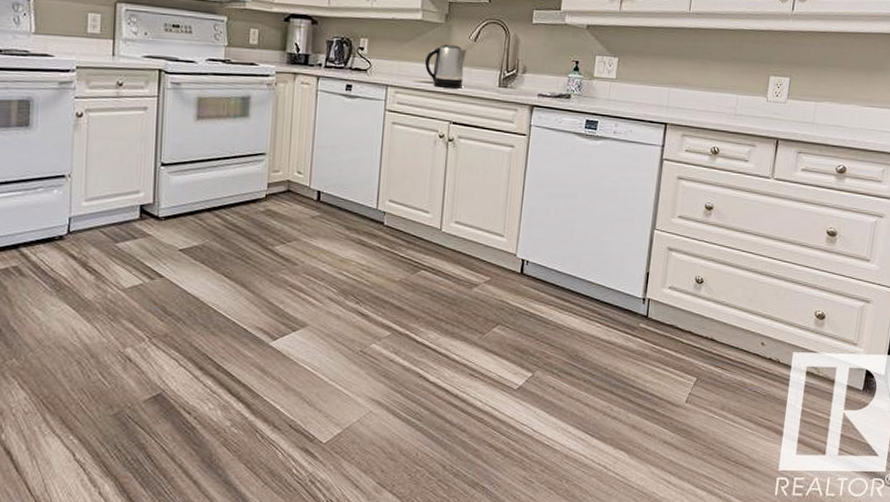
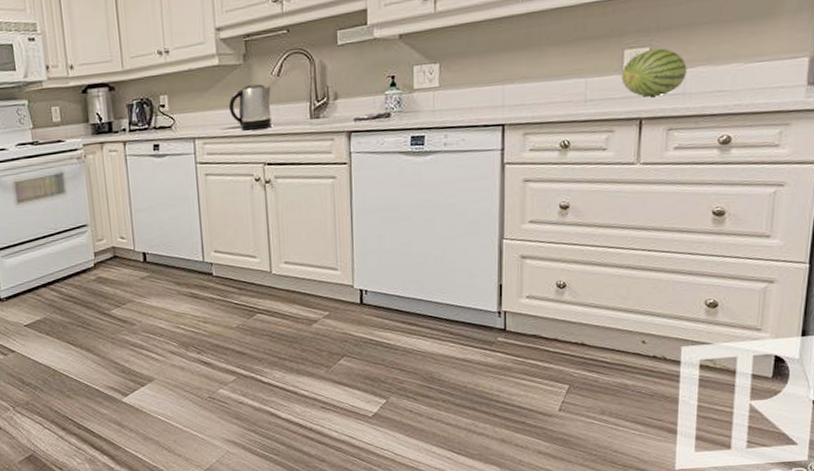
fruit: none [765,80,817,121] -> present [621,48,687,97]

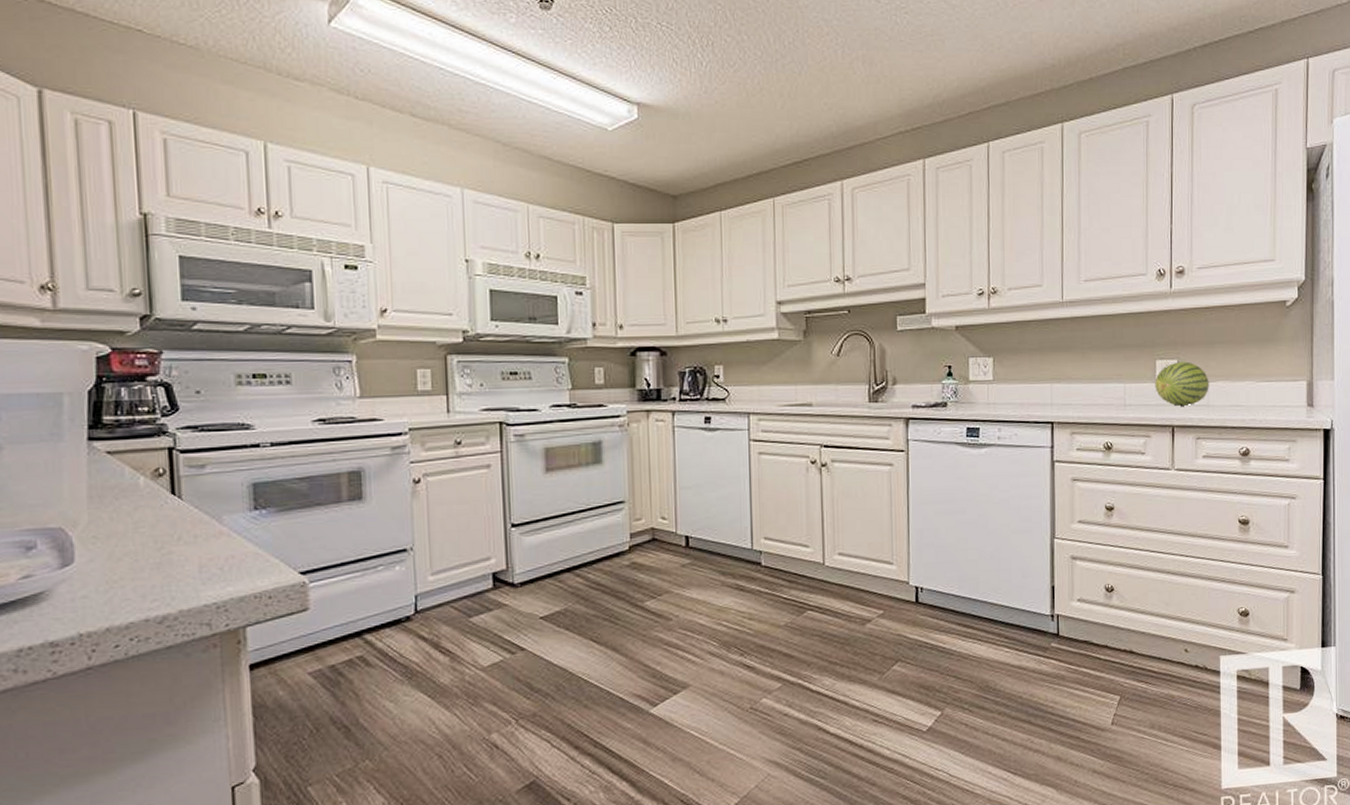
kettle: present [229,83,272,131] -> none [787,362,830,411]

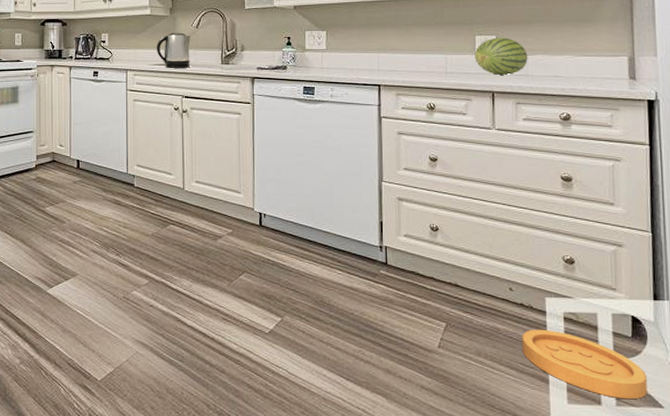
kettle: none [787,362,830,411] -> present [157,32,191,69]
pet bowl: none [1196,691,1313,757] -> present [522,329,648,400]

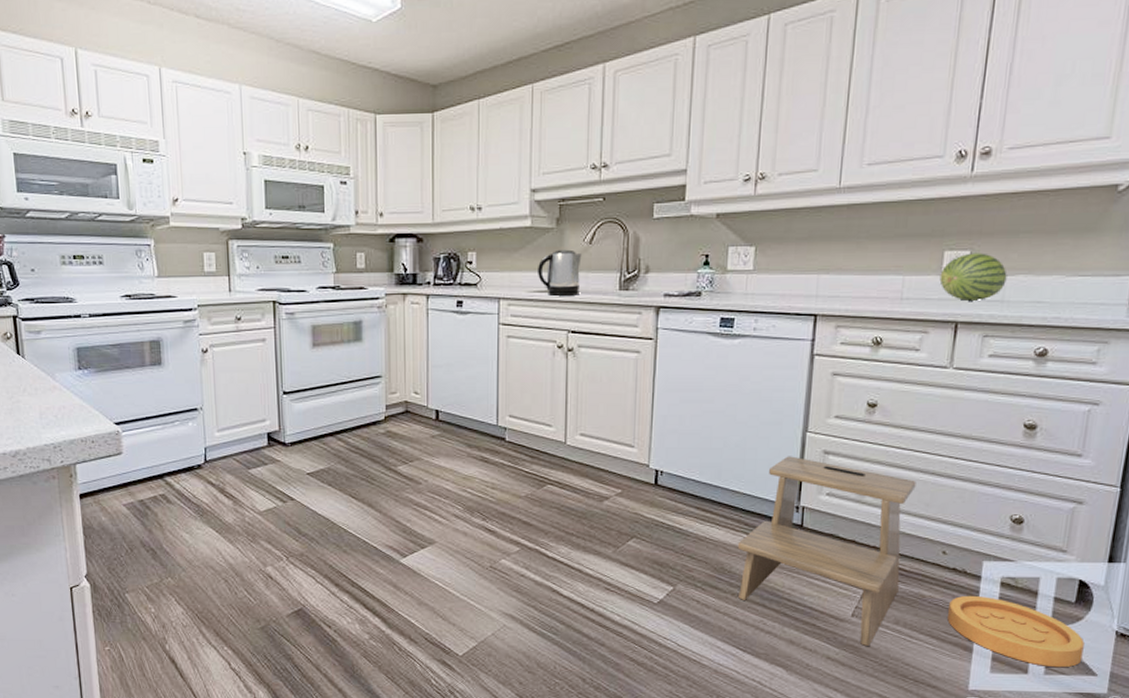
step stool: none [333,202,479,376] -> present [737,456,916,646]

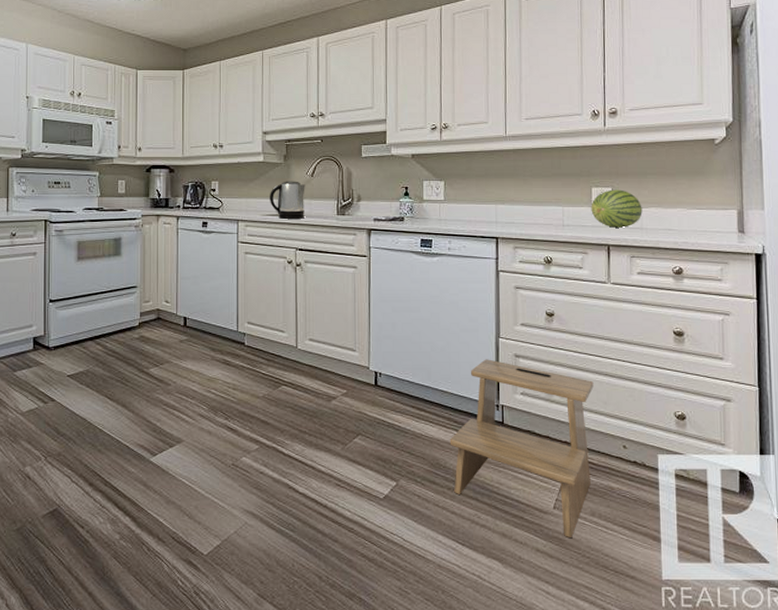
pet bowl: present [947,595,1085,668] -> none [635,487,754,556]

